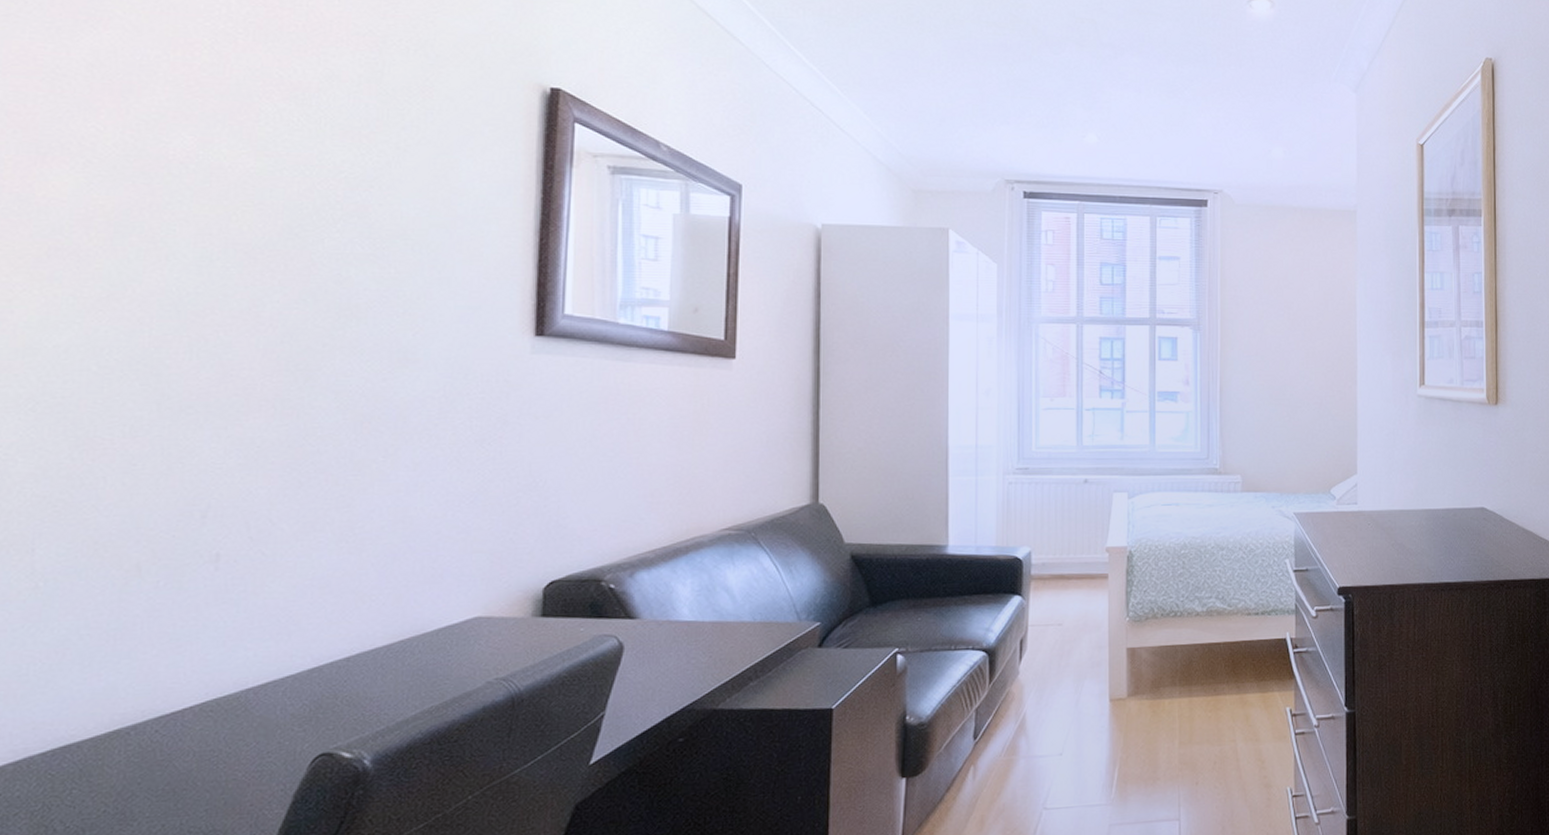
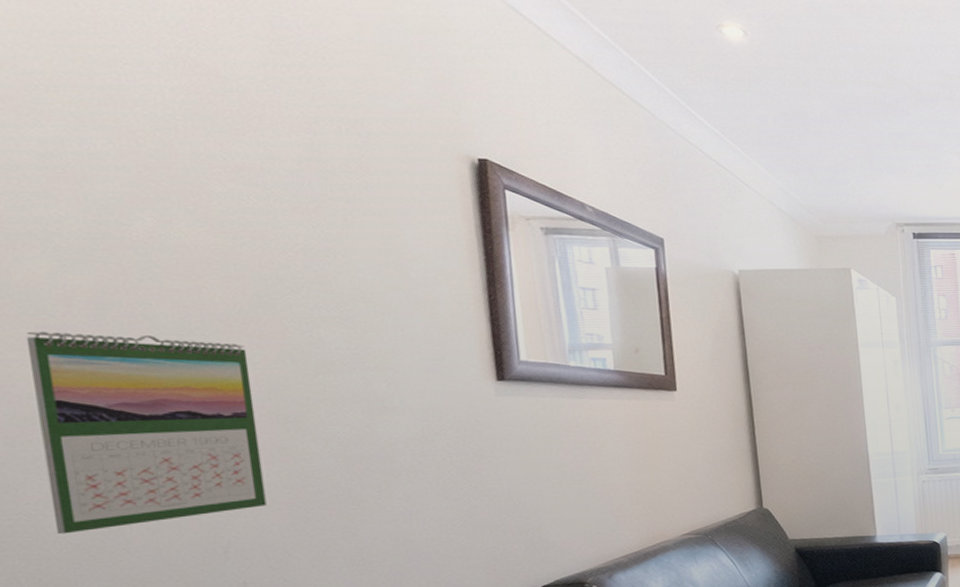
calendar: none [23,254,267,485] -> present [26,332,267,535]

